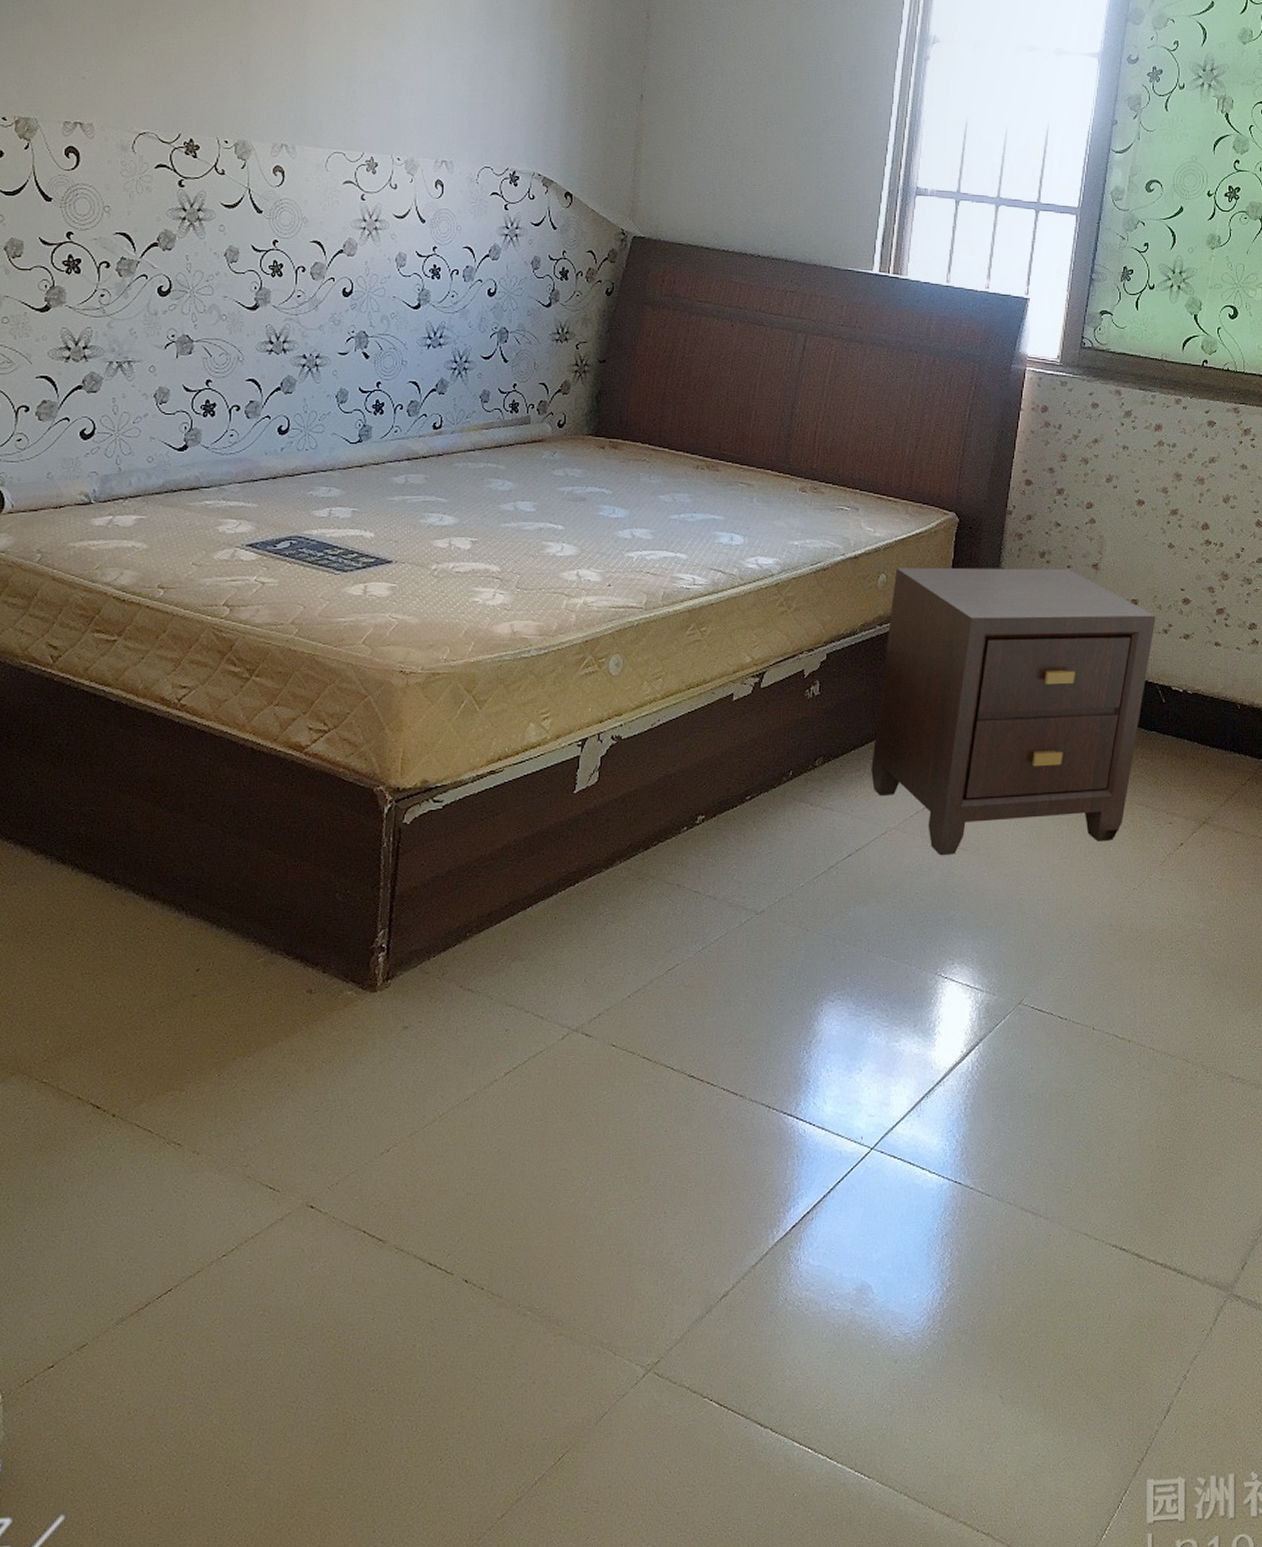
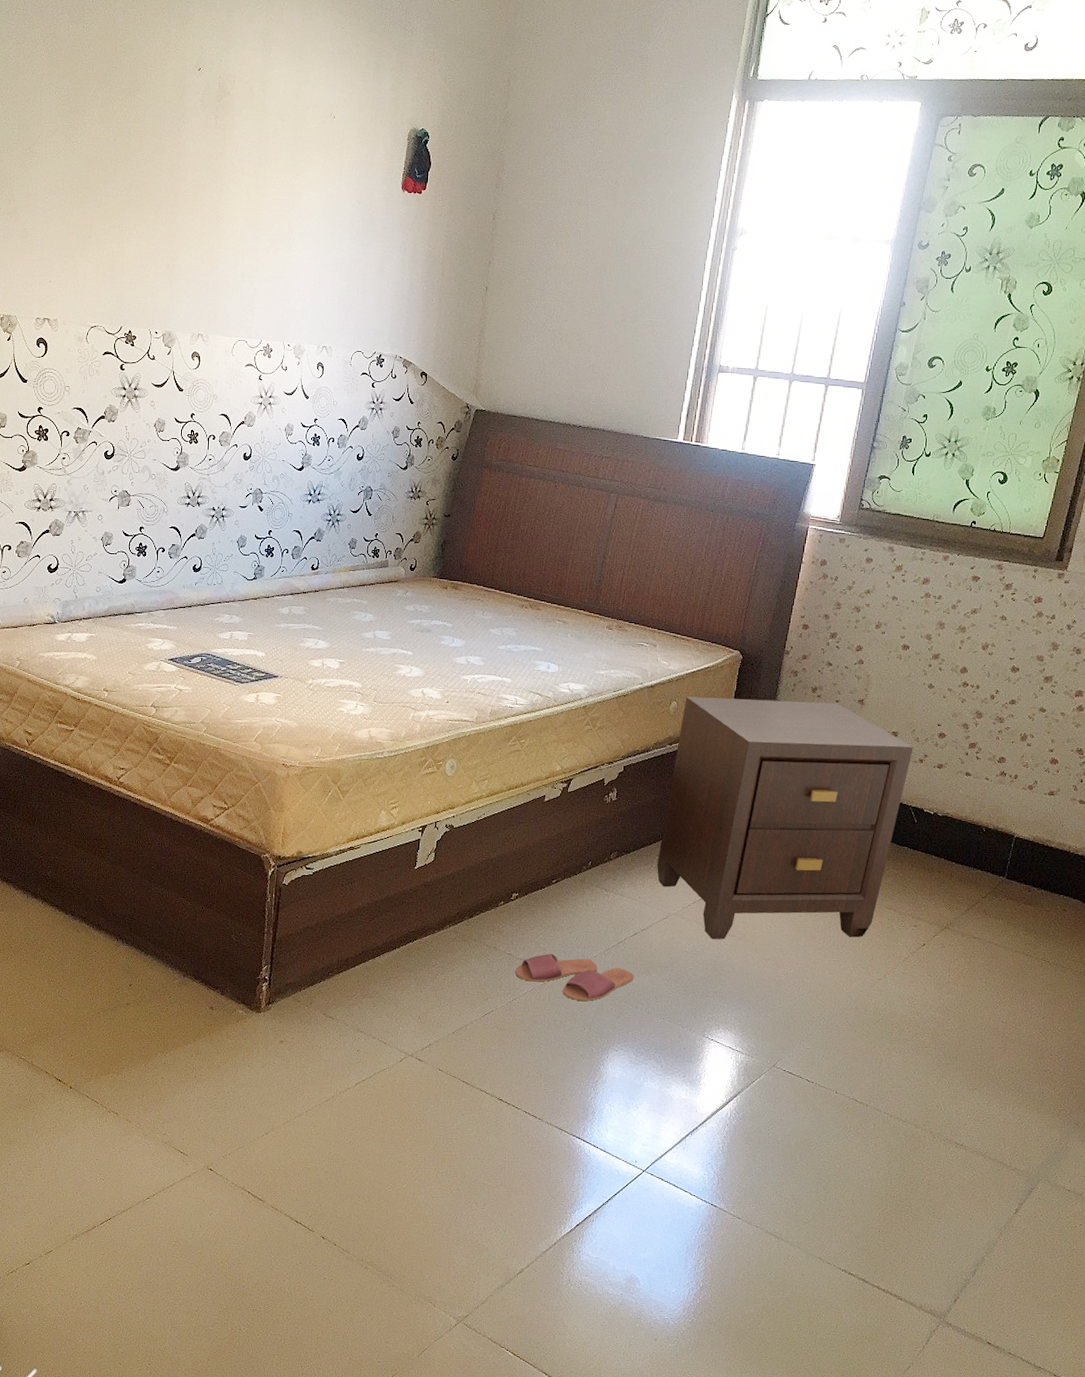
slippers: none [704,888,850,943] -> present [515,954,635,1001]

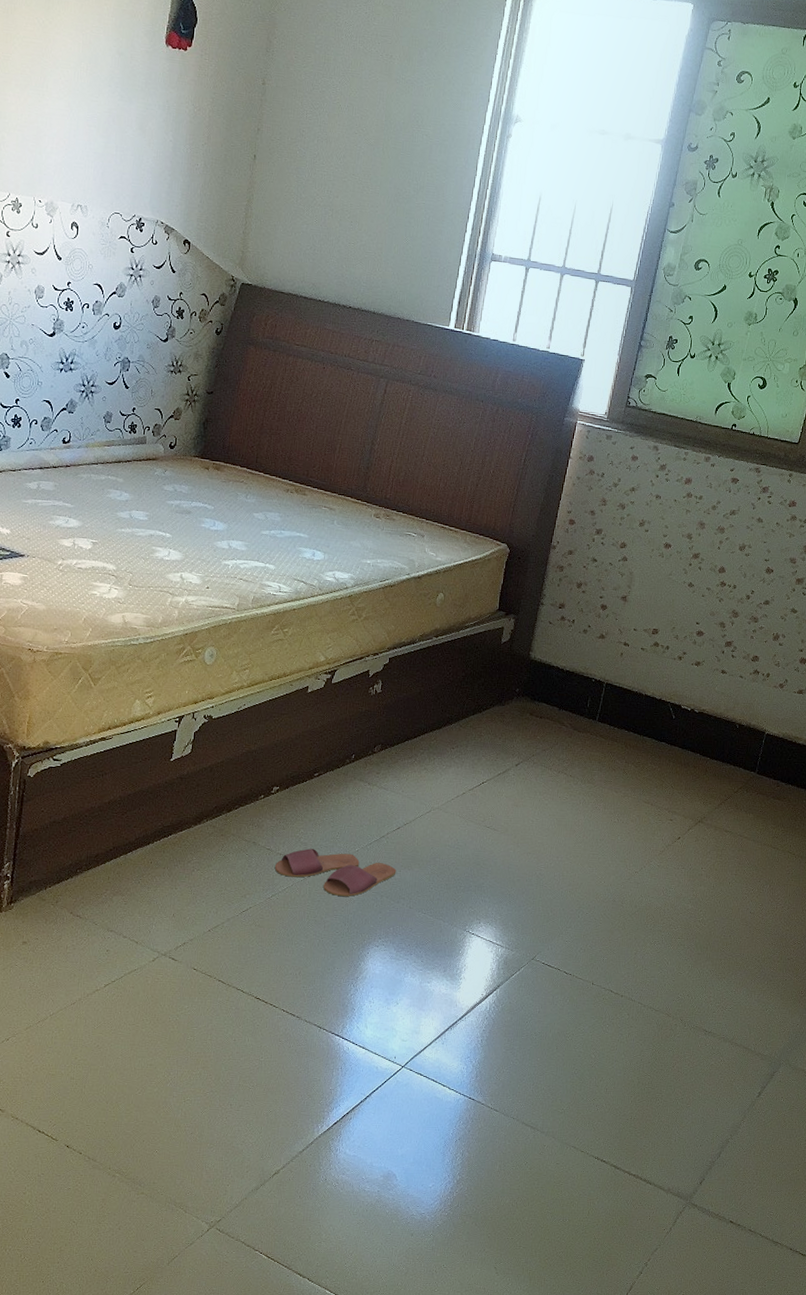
nightstand: present [657,696,913,940] -> none [421,588,673,834]

